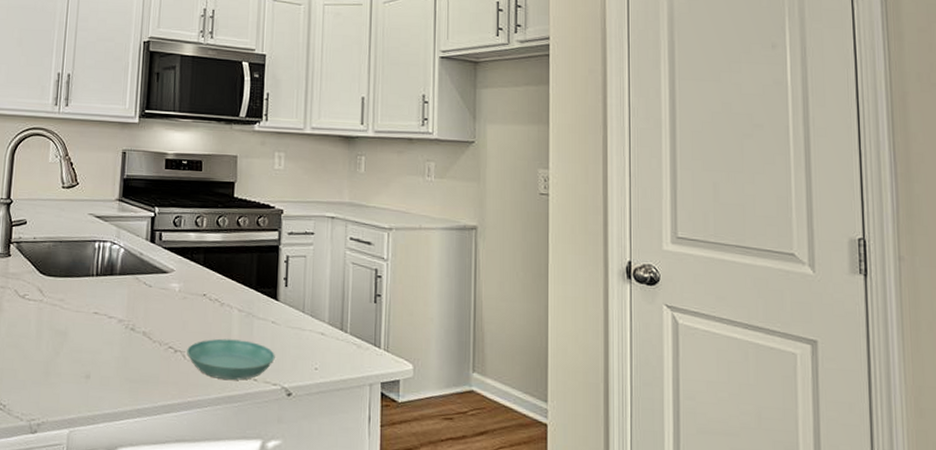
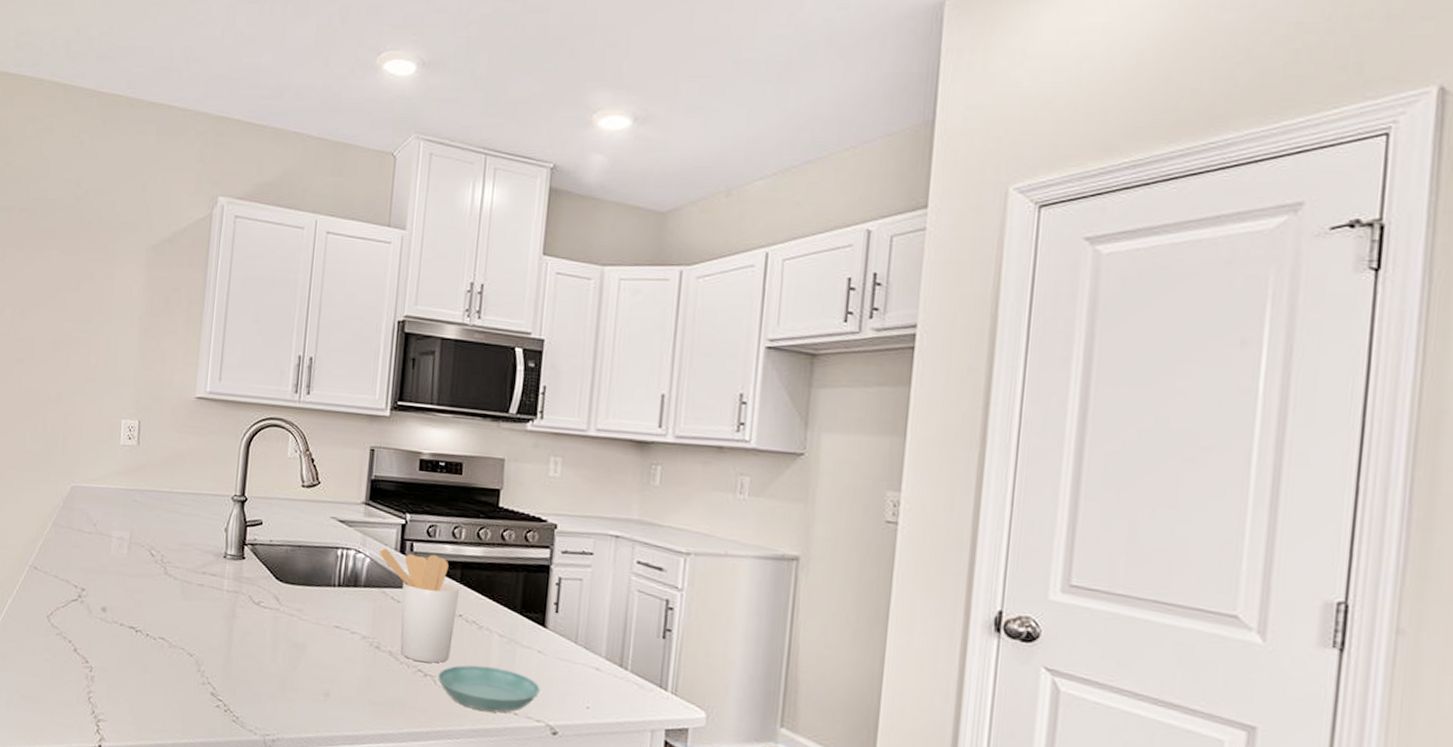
utensil holder: none [131,239,204,340] -> present [378,548,461,663]

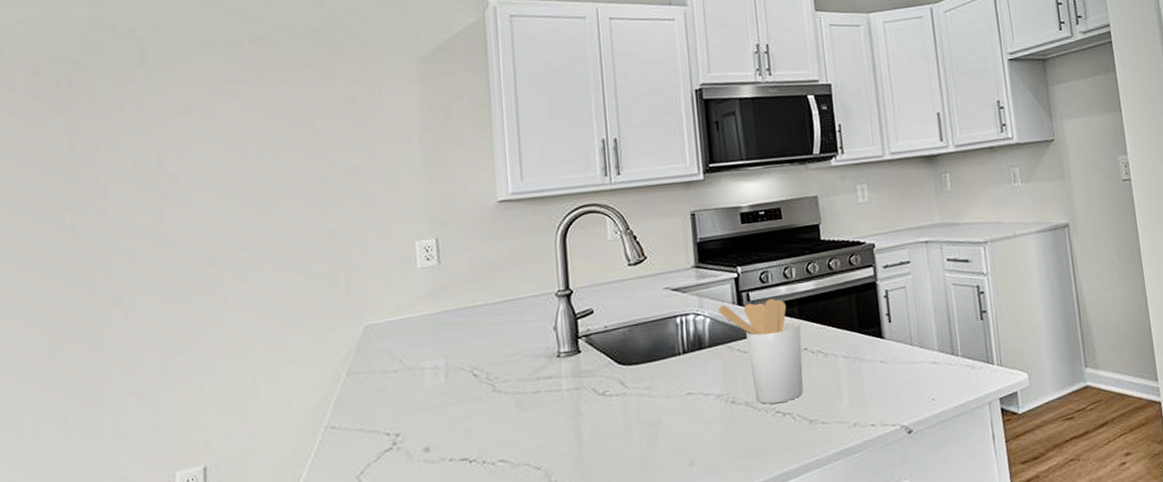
saucer: present [438,665,540,713] -> none [796,386,890,433]

